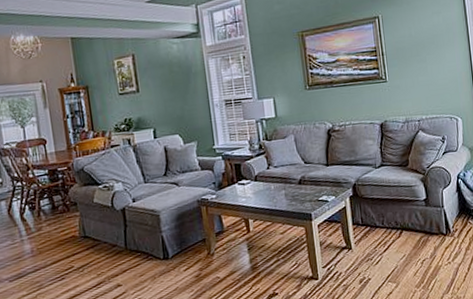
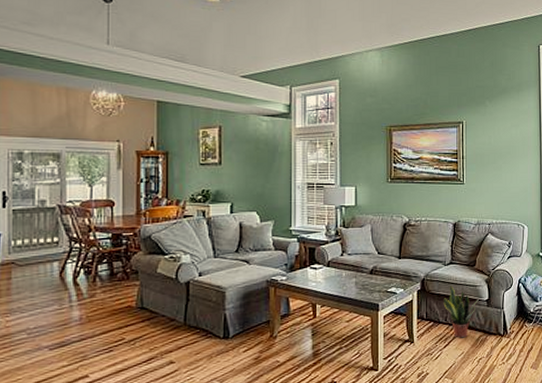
potted plant: none [378,188,416,241] -> present [443,285,479,338]

